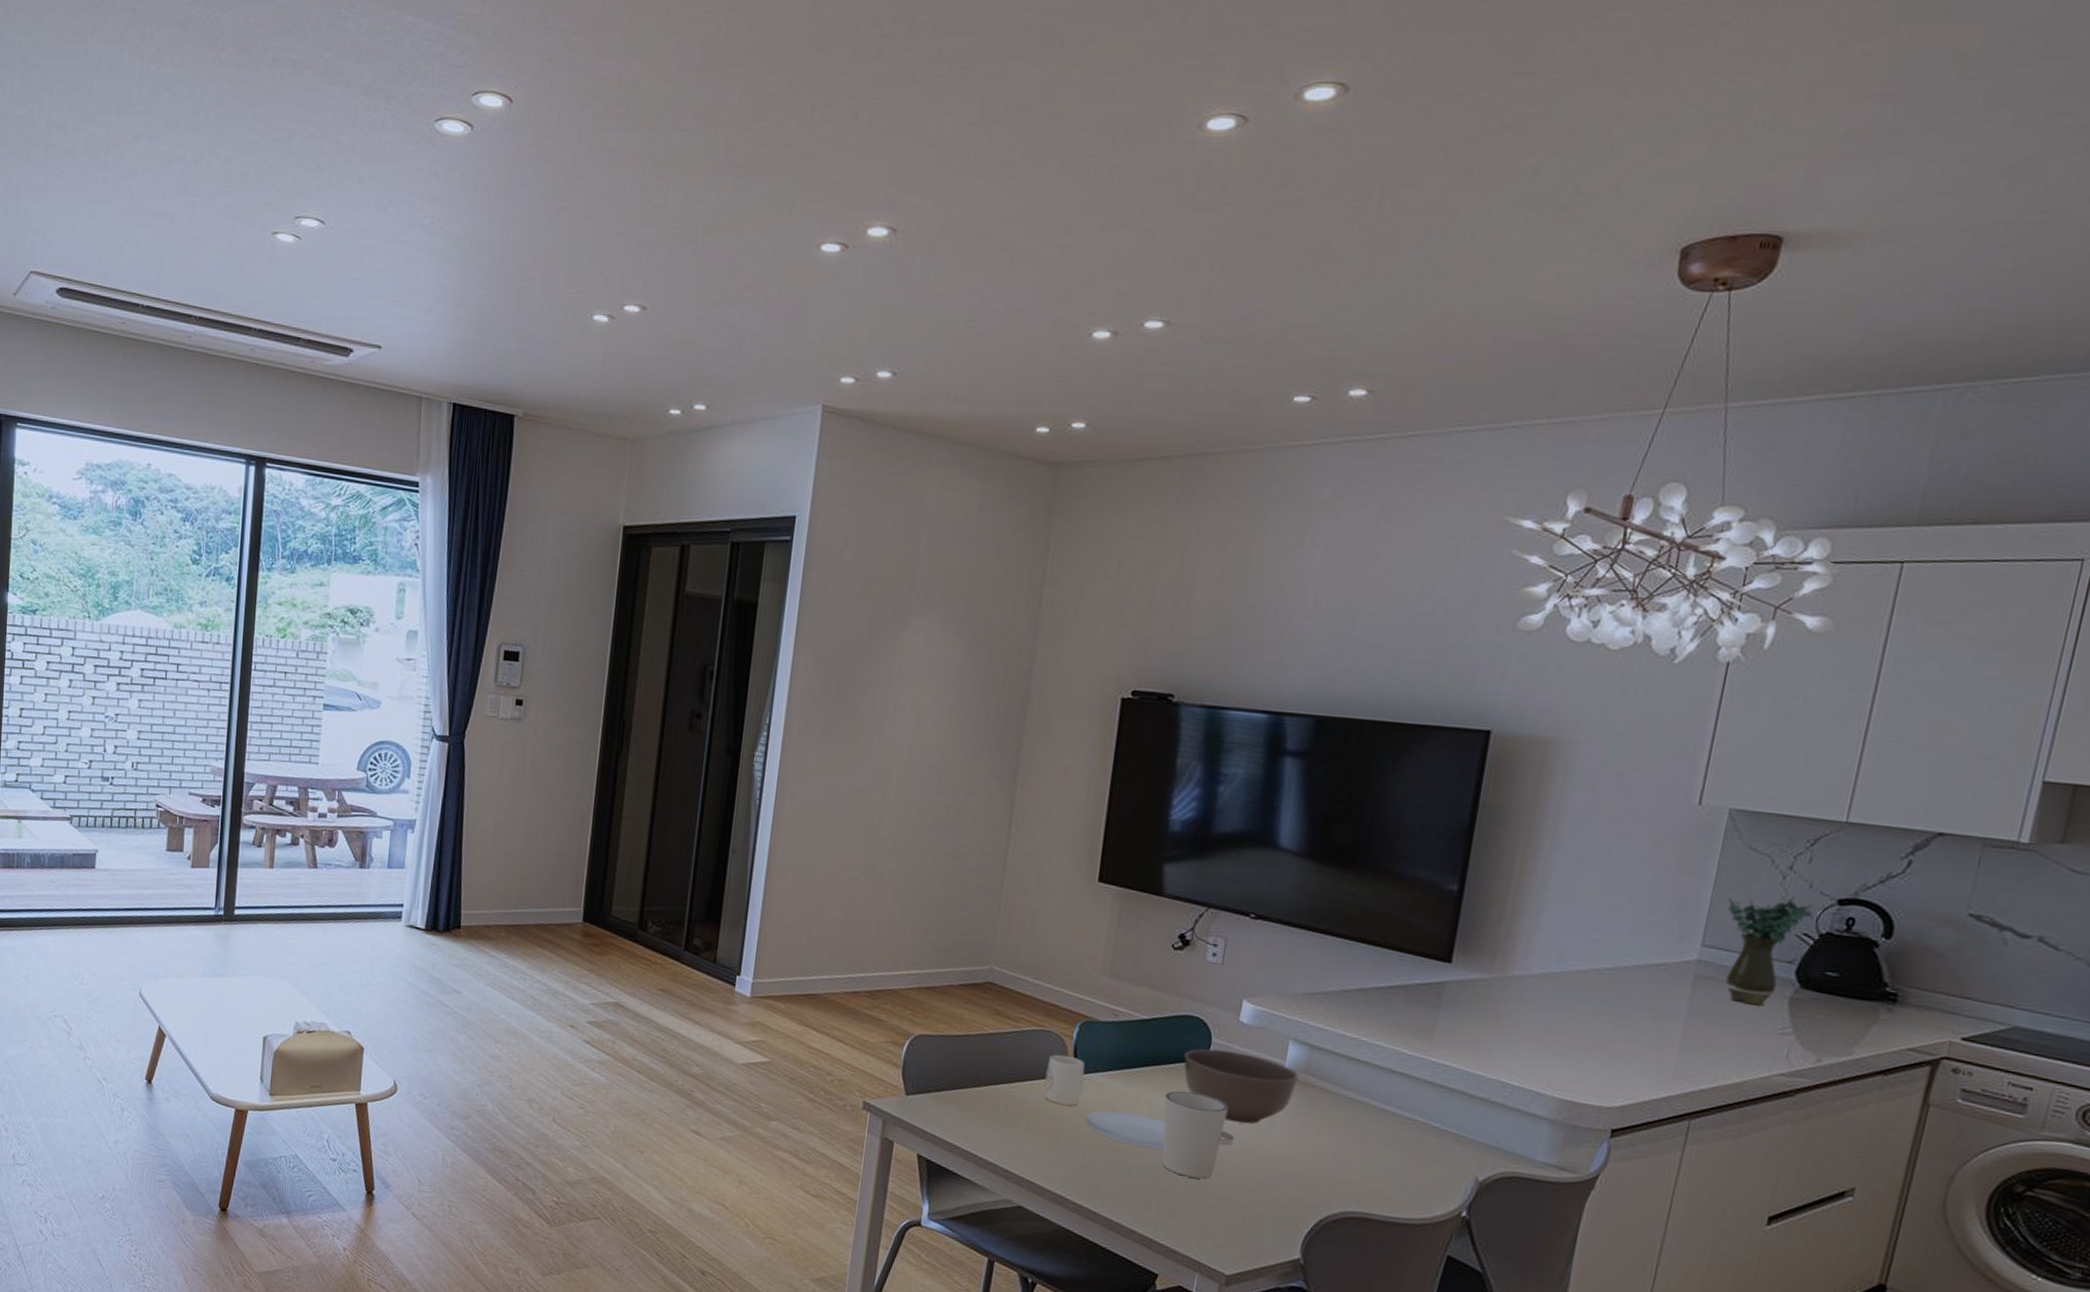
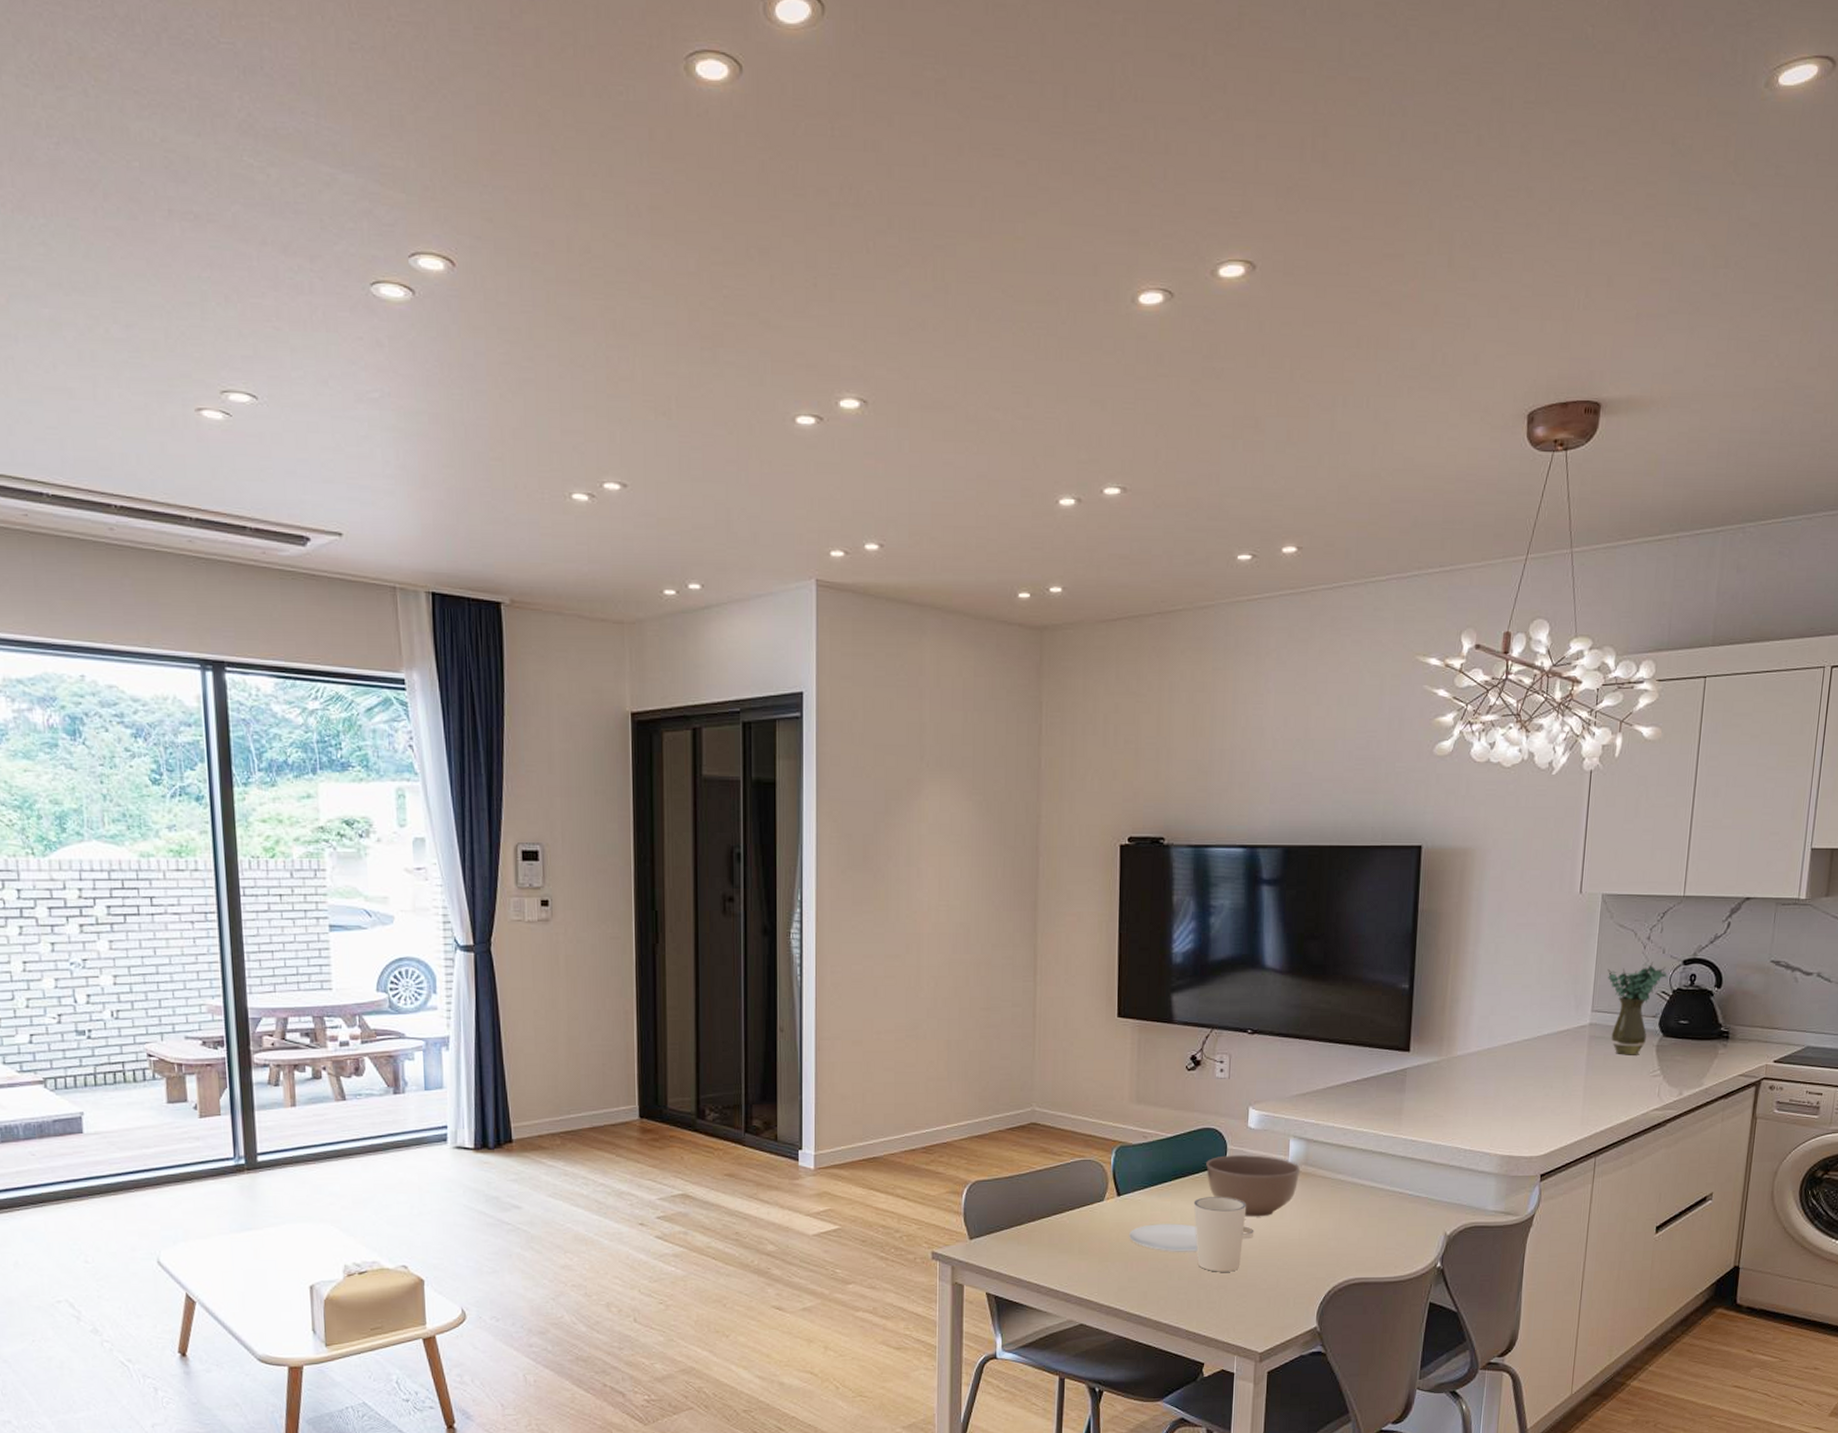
mug: present [1044,1055,1085,1107] -> none [1091,1180,1124,1226]

